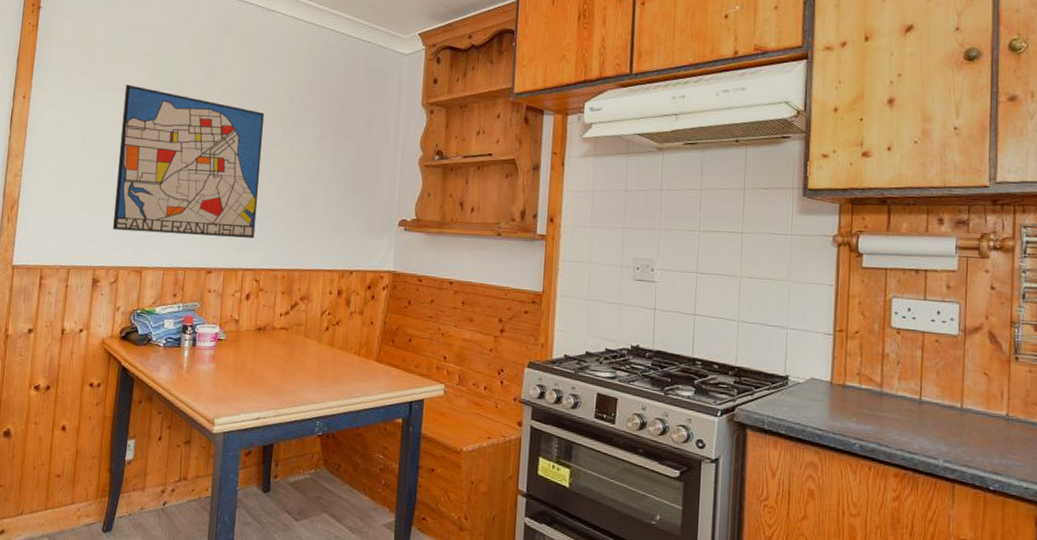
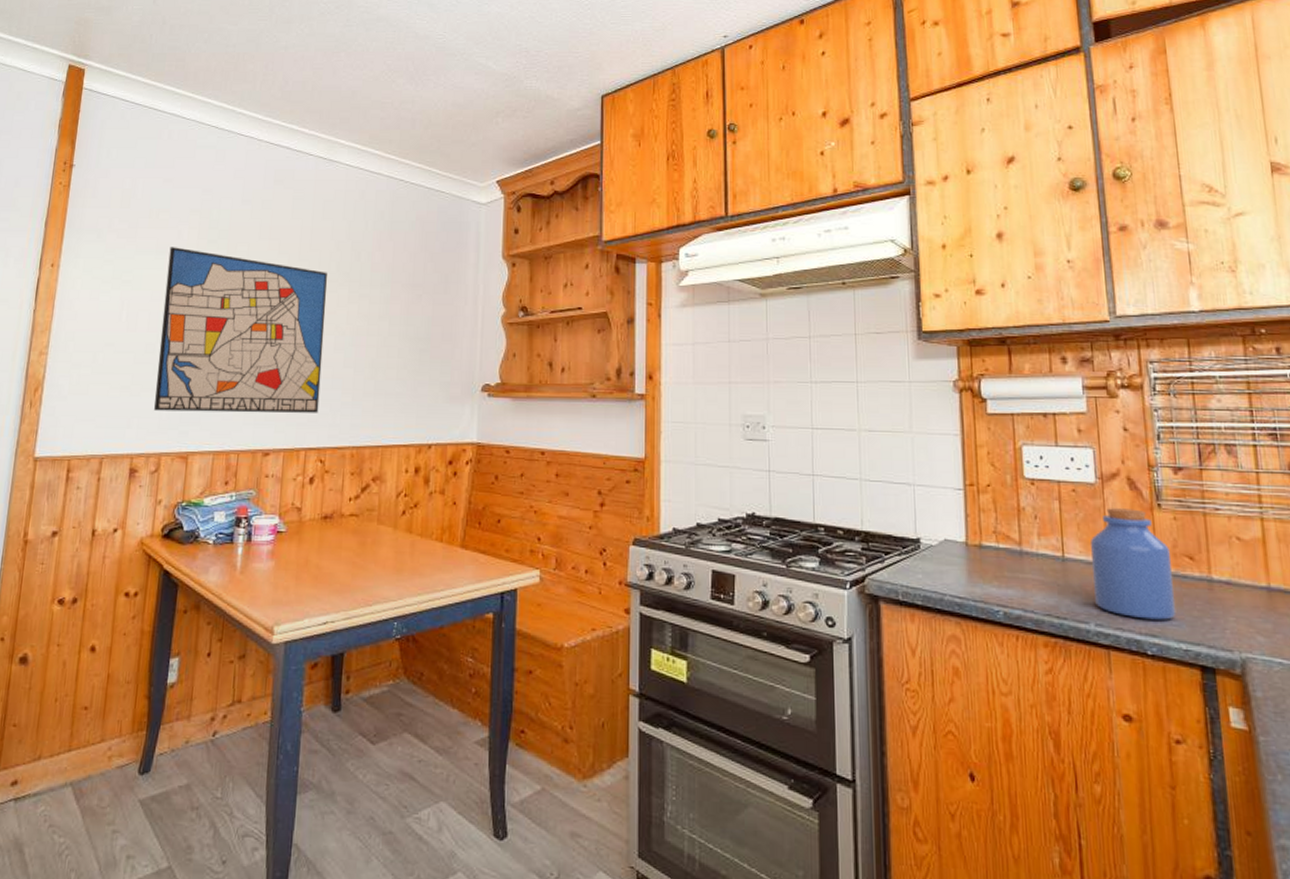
jar: none [946,358,1023,461] -> present [1089,508,1177,620]

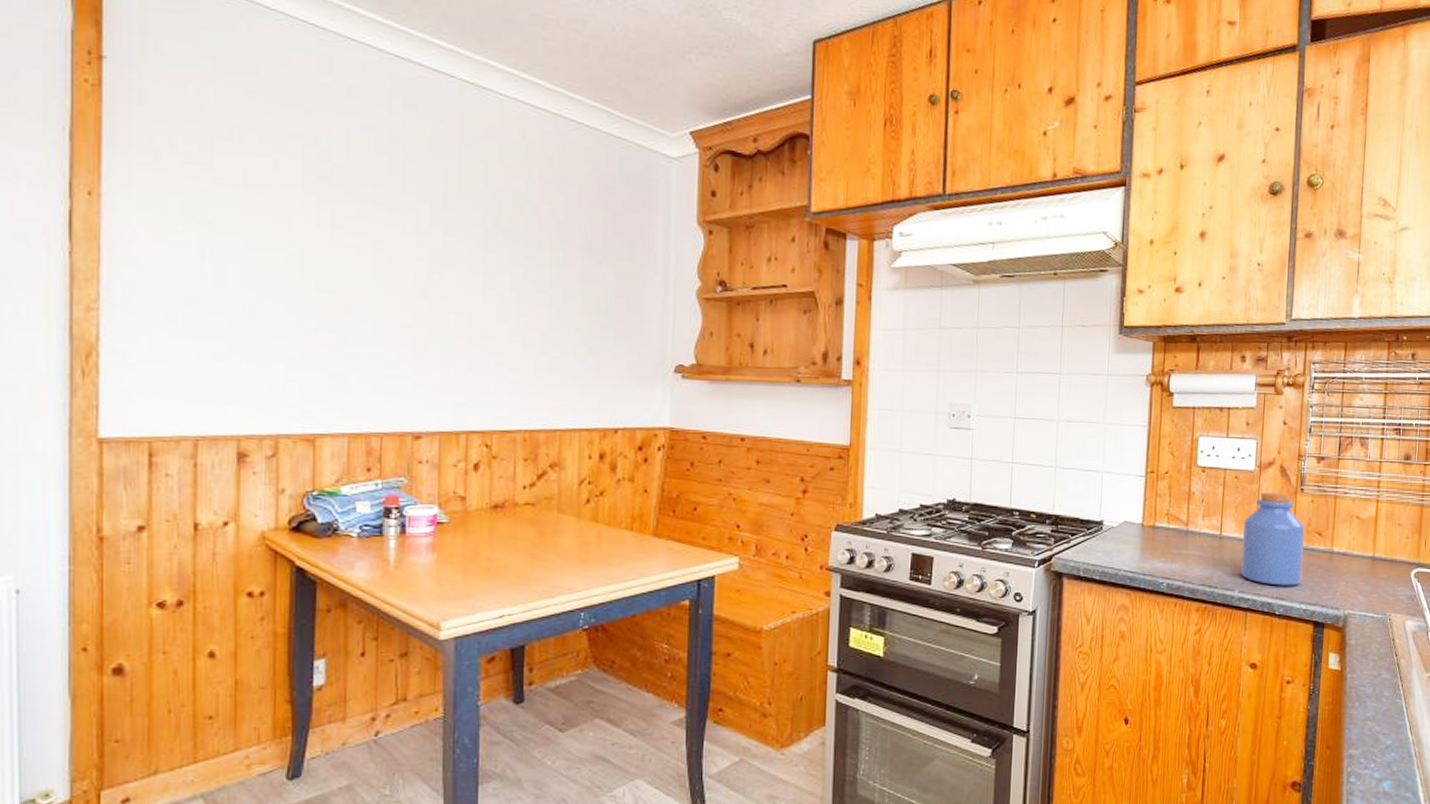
wall art: present [154,247,328,413] -> none [262,181,484,392]

